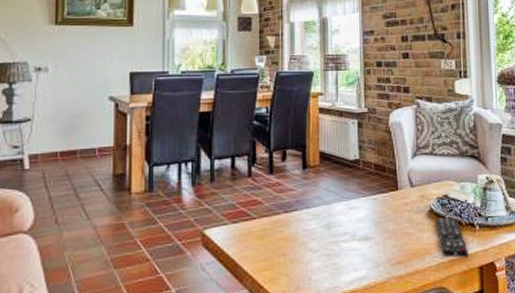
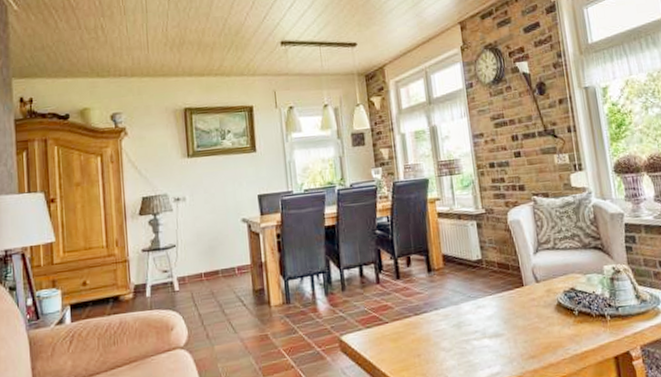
remote control: present [435,217,469,258] -> none [564,309,602,350]

